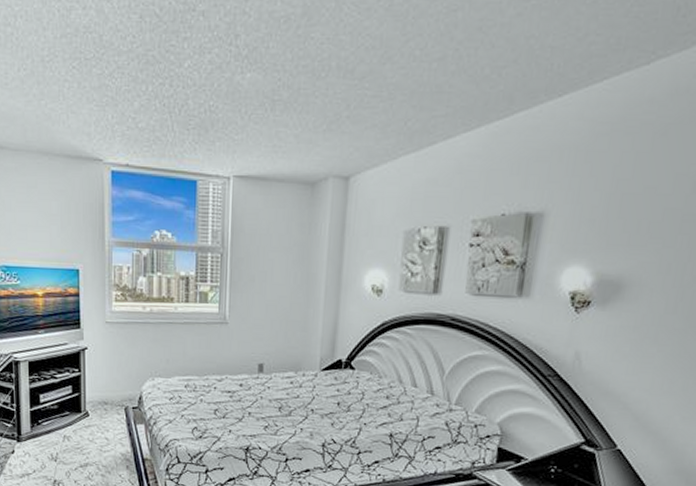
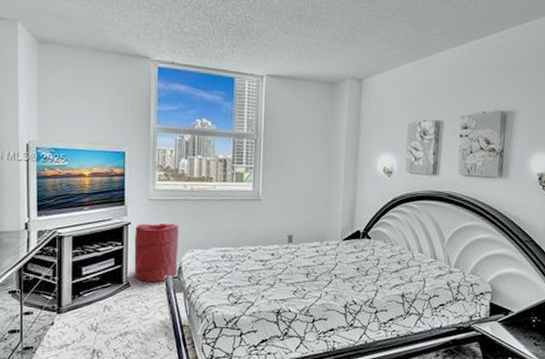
laundry hamper: none [92,348,138,413] -> present [134,223,179,283]

